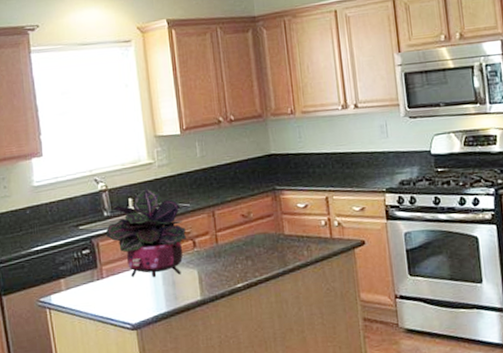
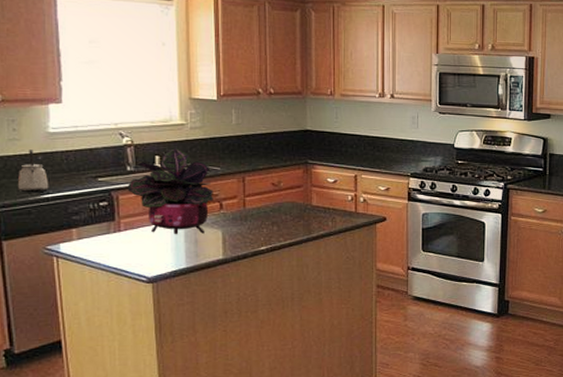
kettle: none [11,205,38,248] -> present [18,150,49,193]

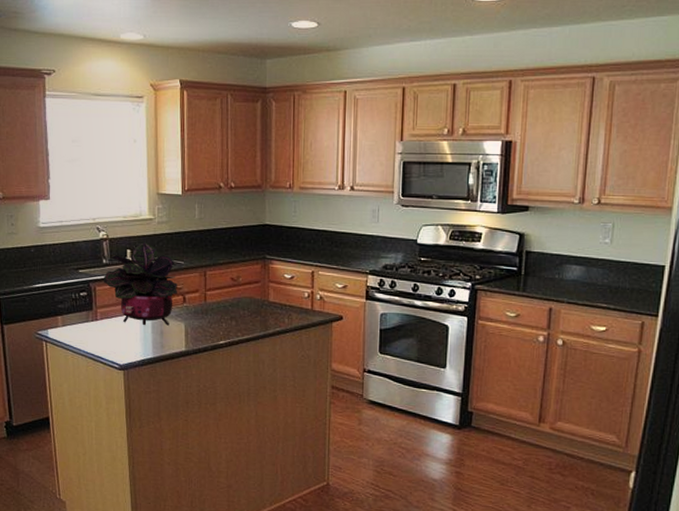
kettle: present [18,150,49,193] -> none [16,243,40,283]

